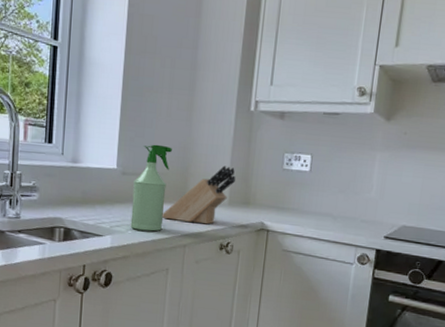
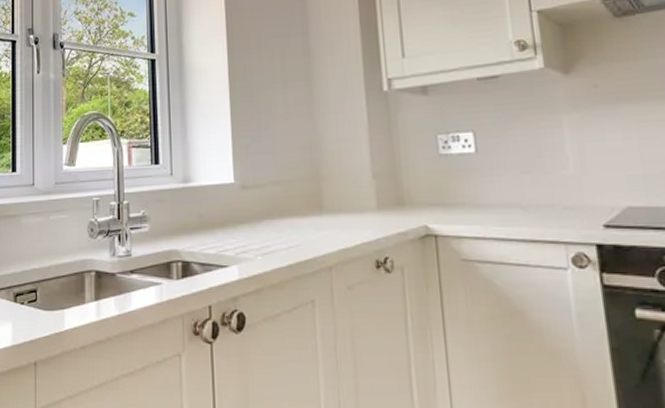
spray bottle: present [130,144,172,232] -> none [256,147,298,254]
knife block: present [161,165,235,225] -> none [295,161,380,238]

